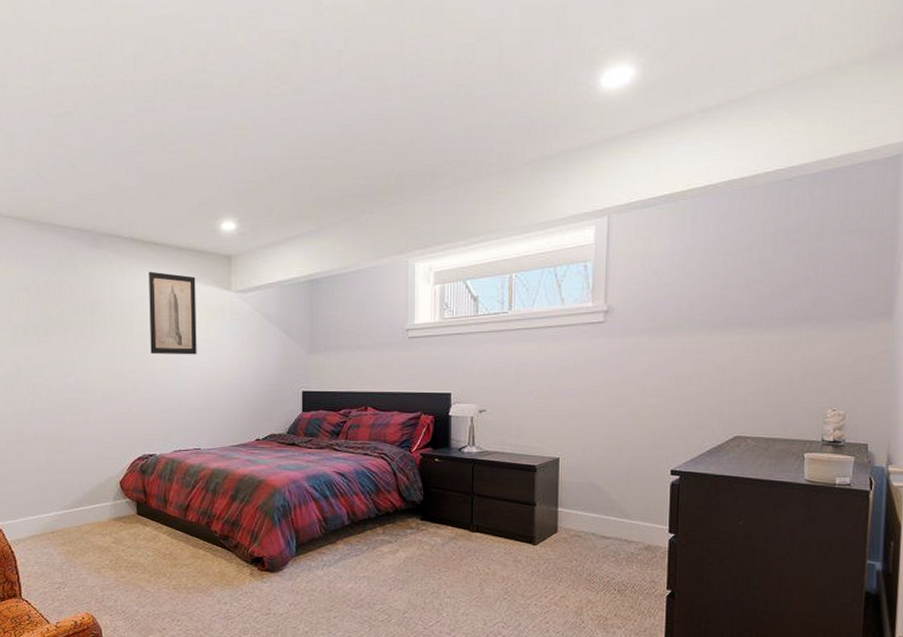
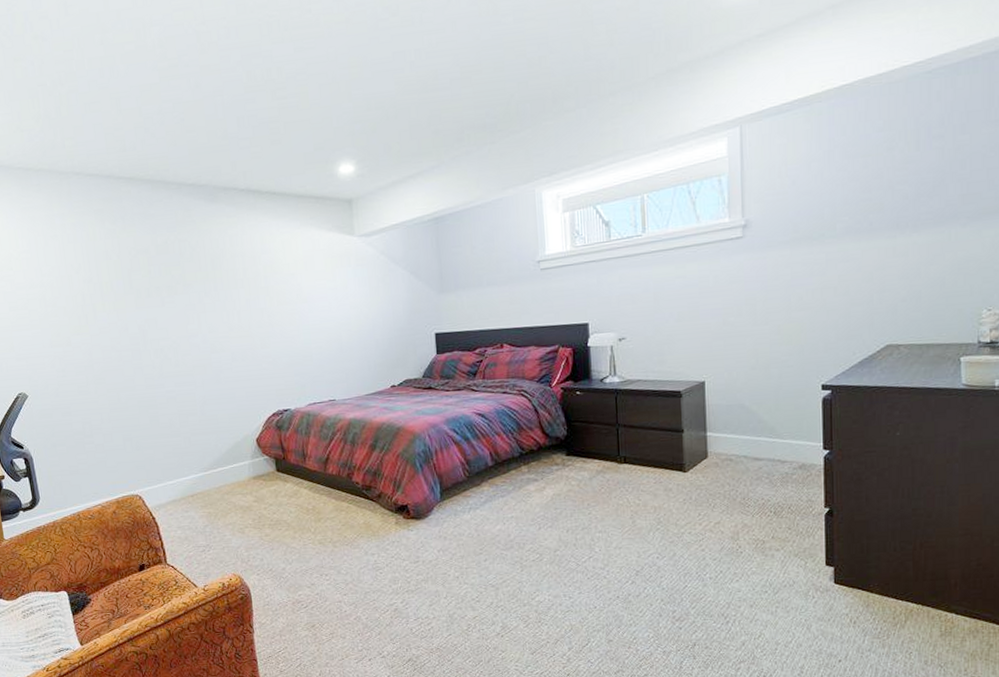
wall art: present [149,271,197,355] -> none [268,222,325,307]

